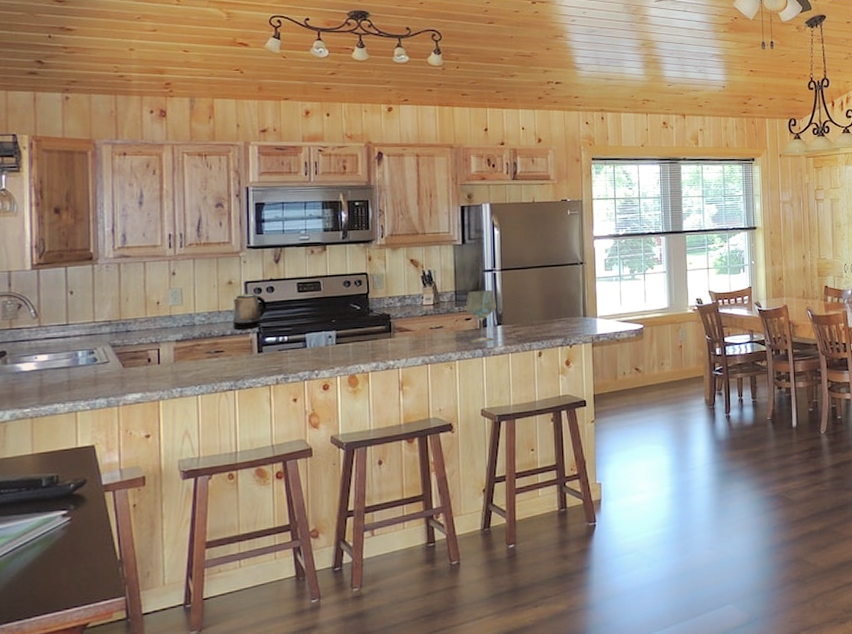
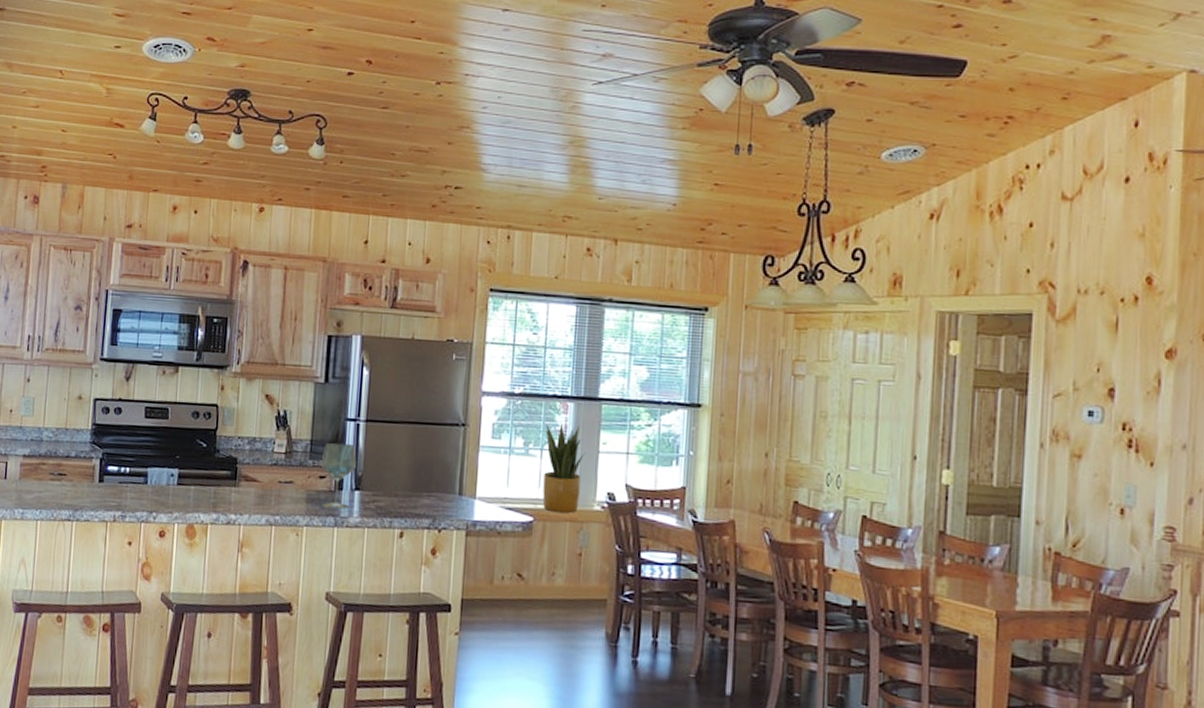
kettle: present [233,293,267,330] -> none [78,412,113,454]
planter: none [646,252,677,319] -> present [542,423,585,514]

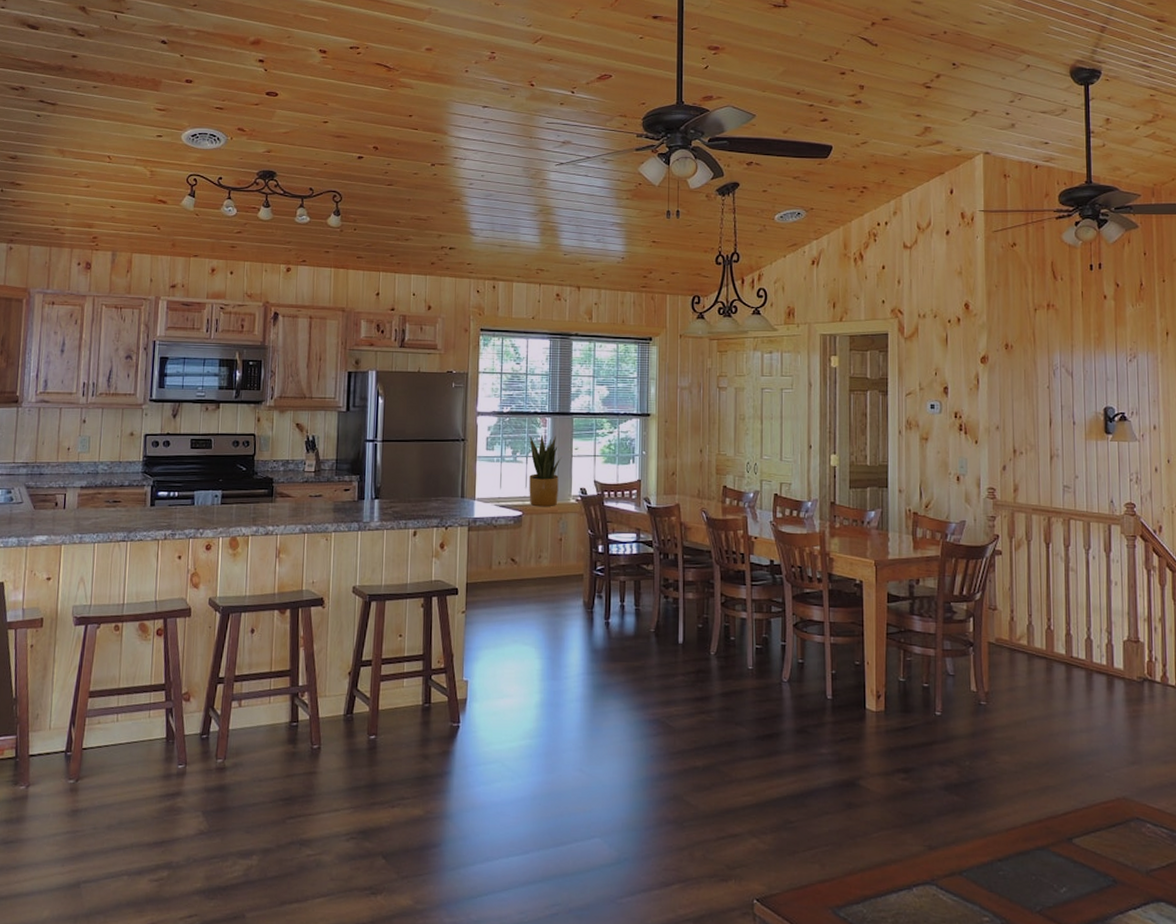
wine glass: present [320,442,356,510] -> none [345,460,375,516]

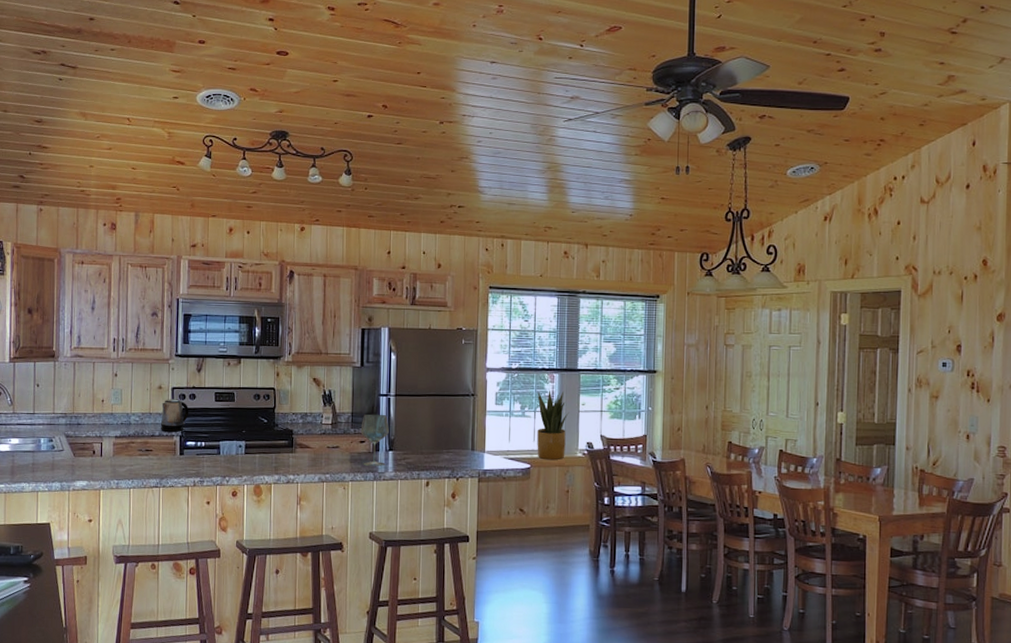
kettle: none [131,446,162,481] -> present [161,399,189,432]
wine glass: none [345,460,375,516] -> present [360,414,389,466]

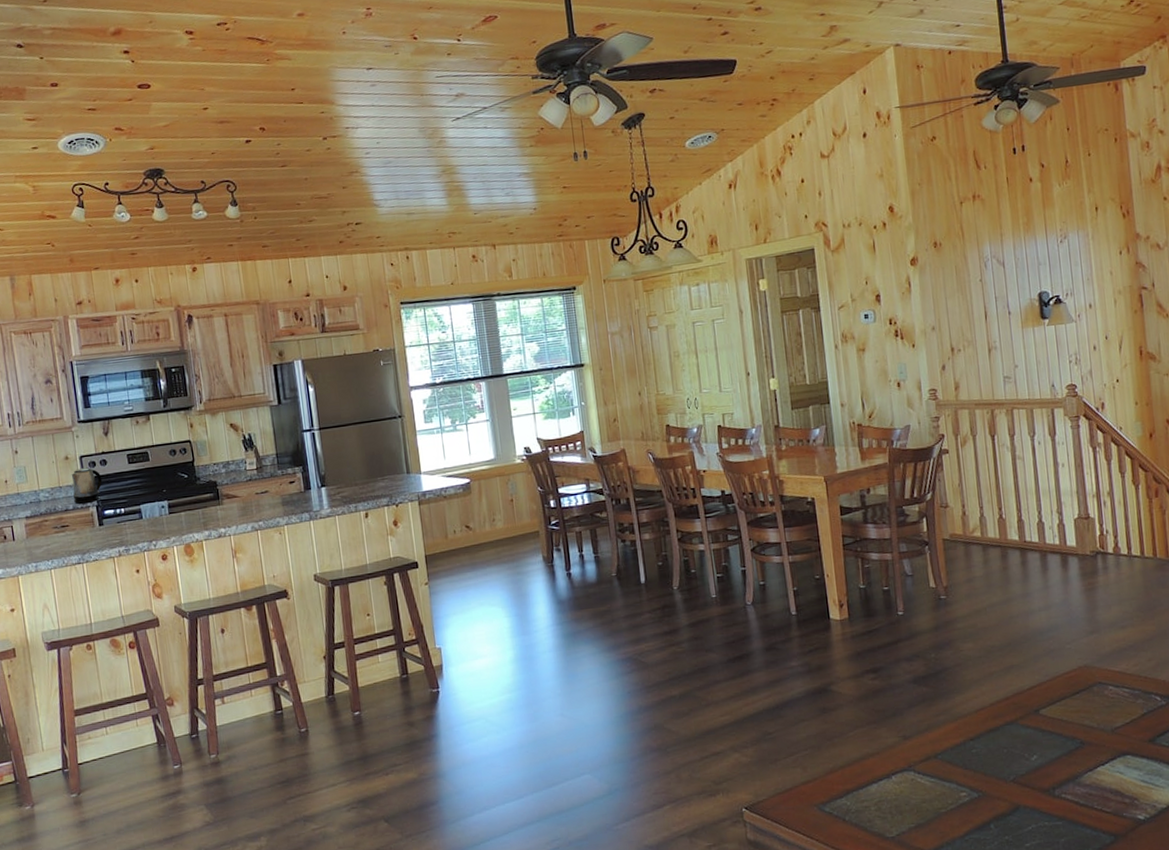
wine glass: present [360,414,389,466] -> none [288,450,320,507]
planter: present [537,390,569,460] -> none [466,399,504,472]

